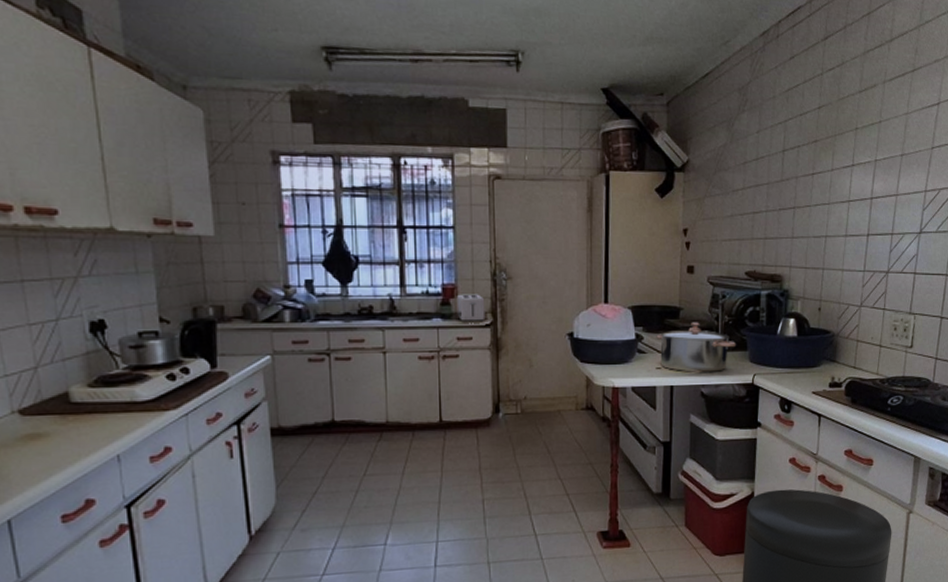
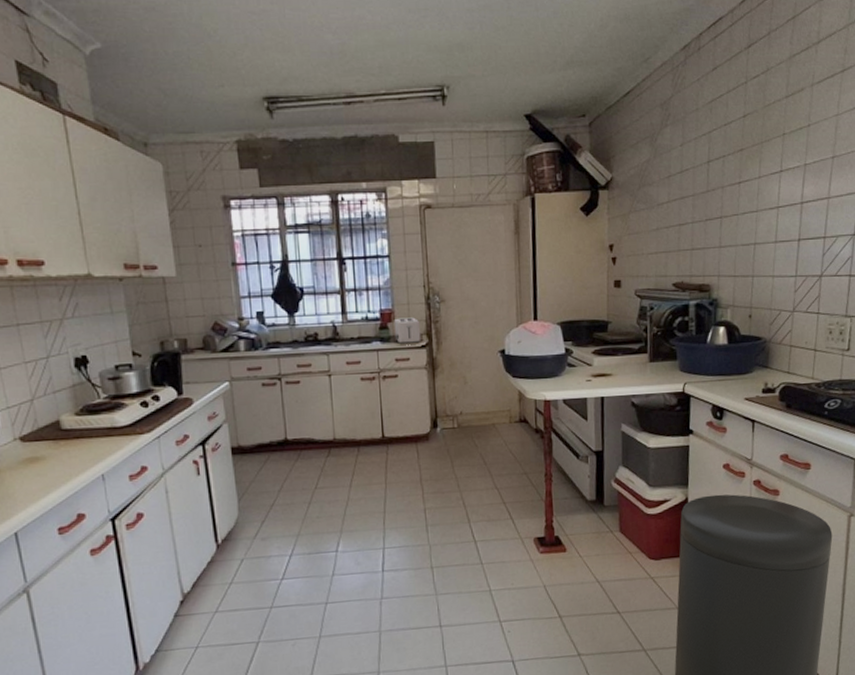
cooking pot: present [656,322,737,372] -> none [585,334,666,383]

